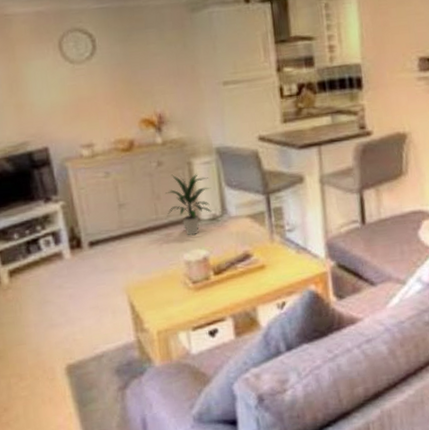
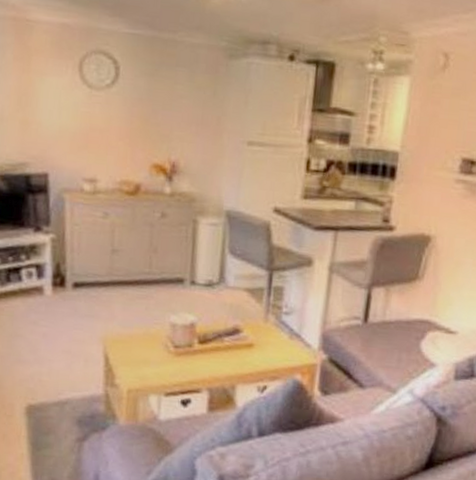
indoor plant: present [166,174,212,236] -> none [161,229,213,299]

